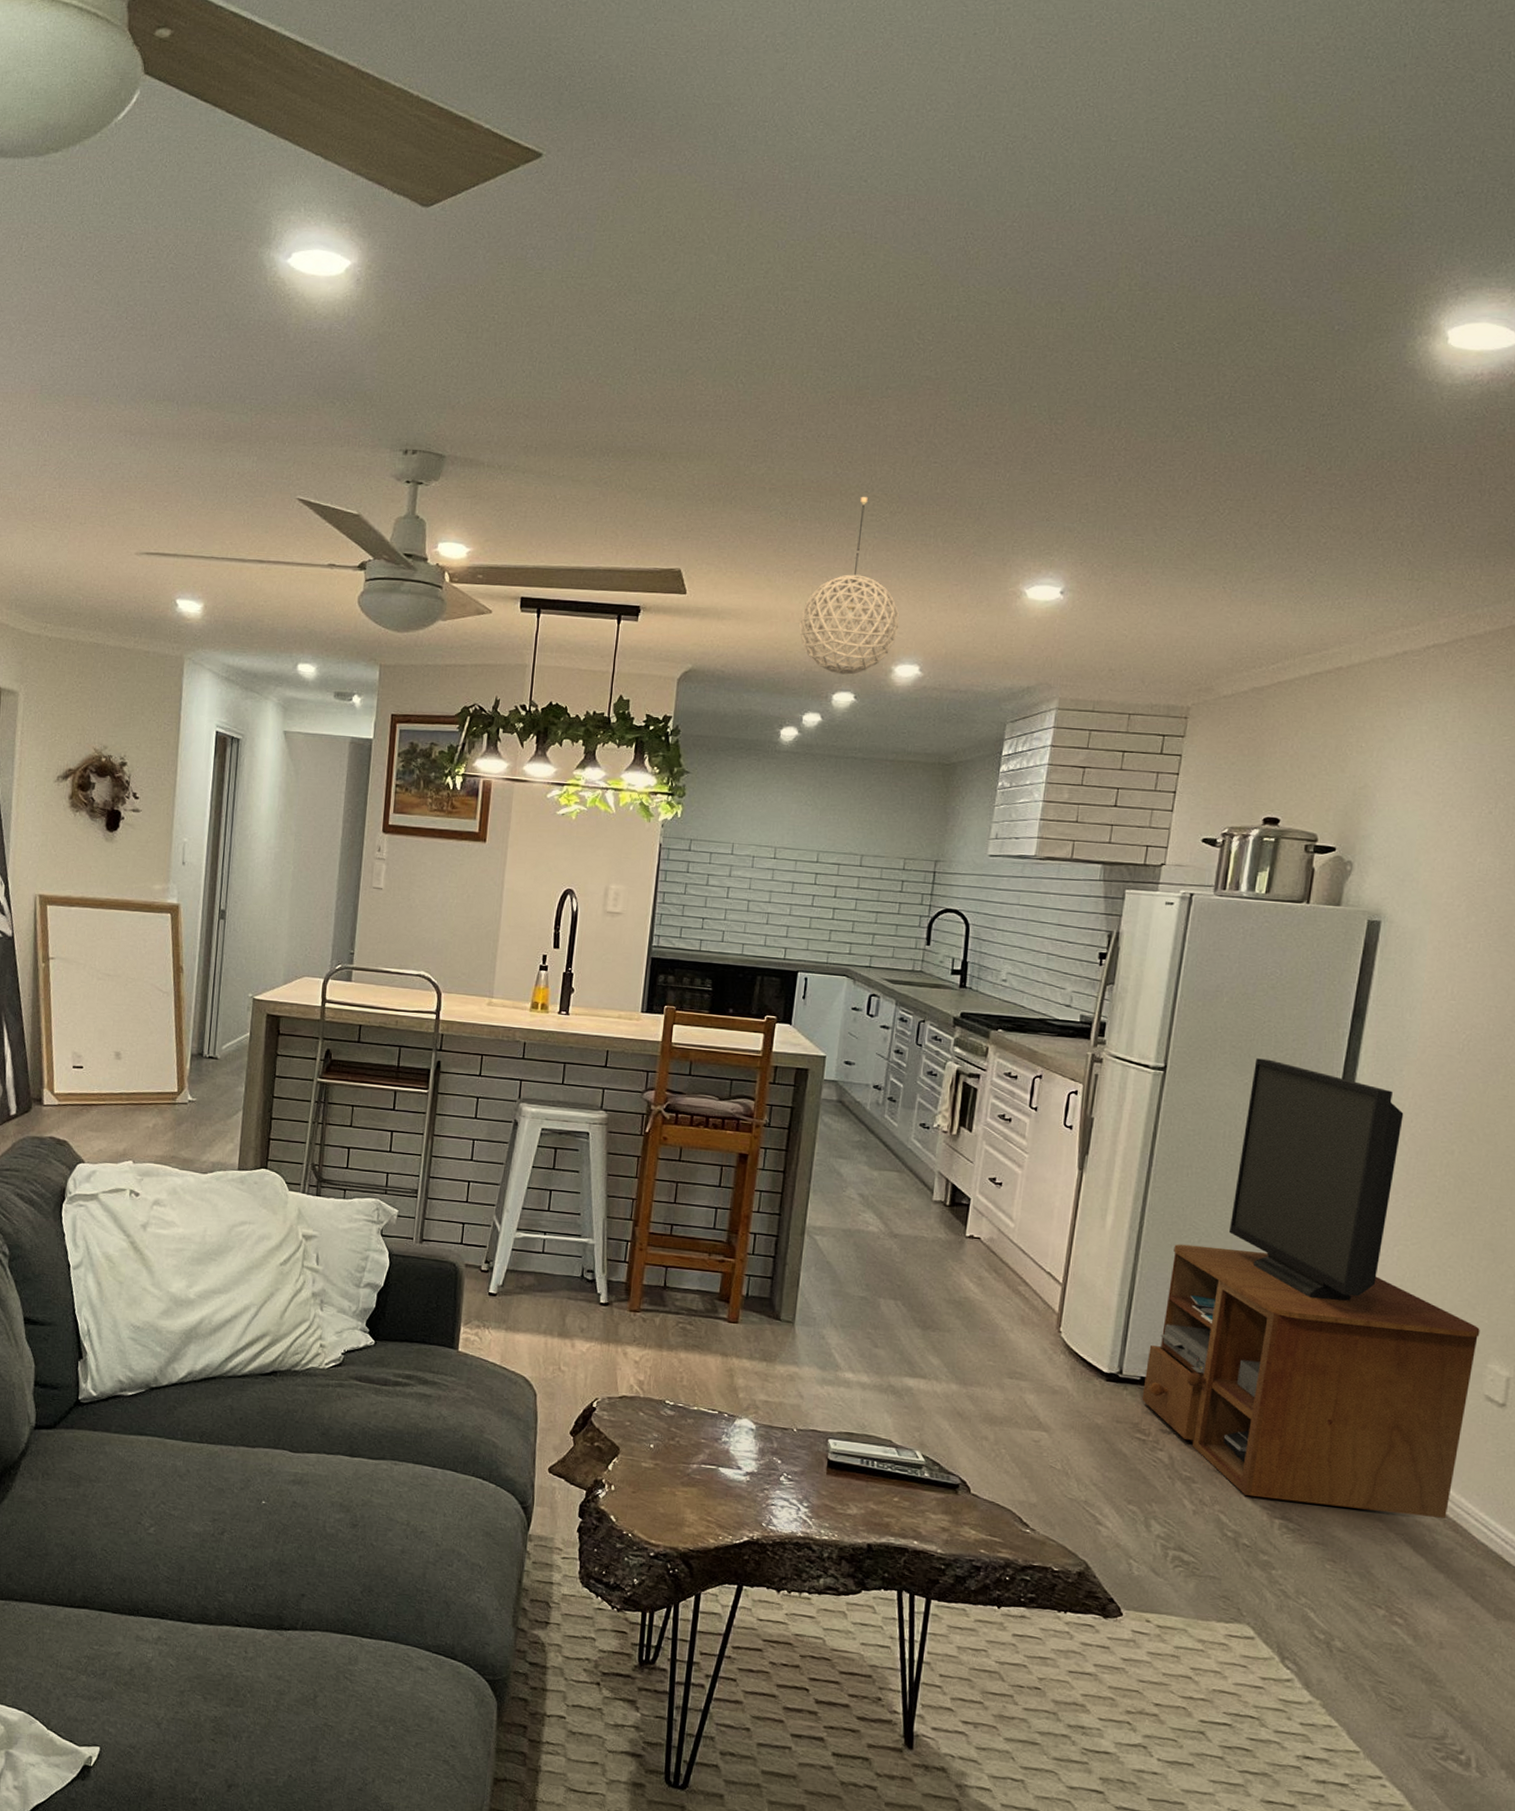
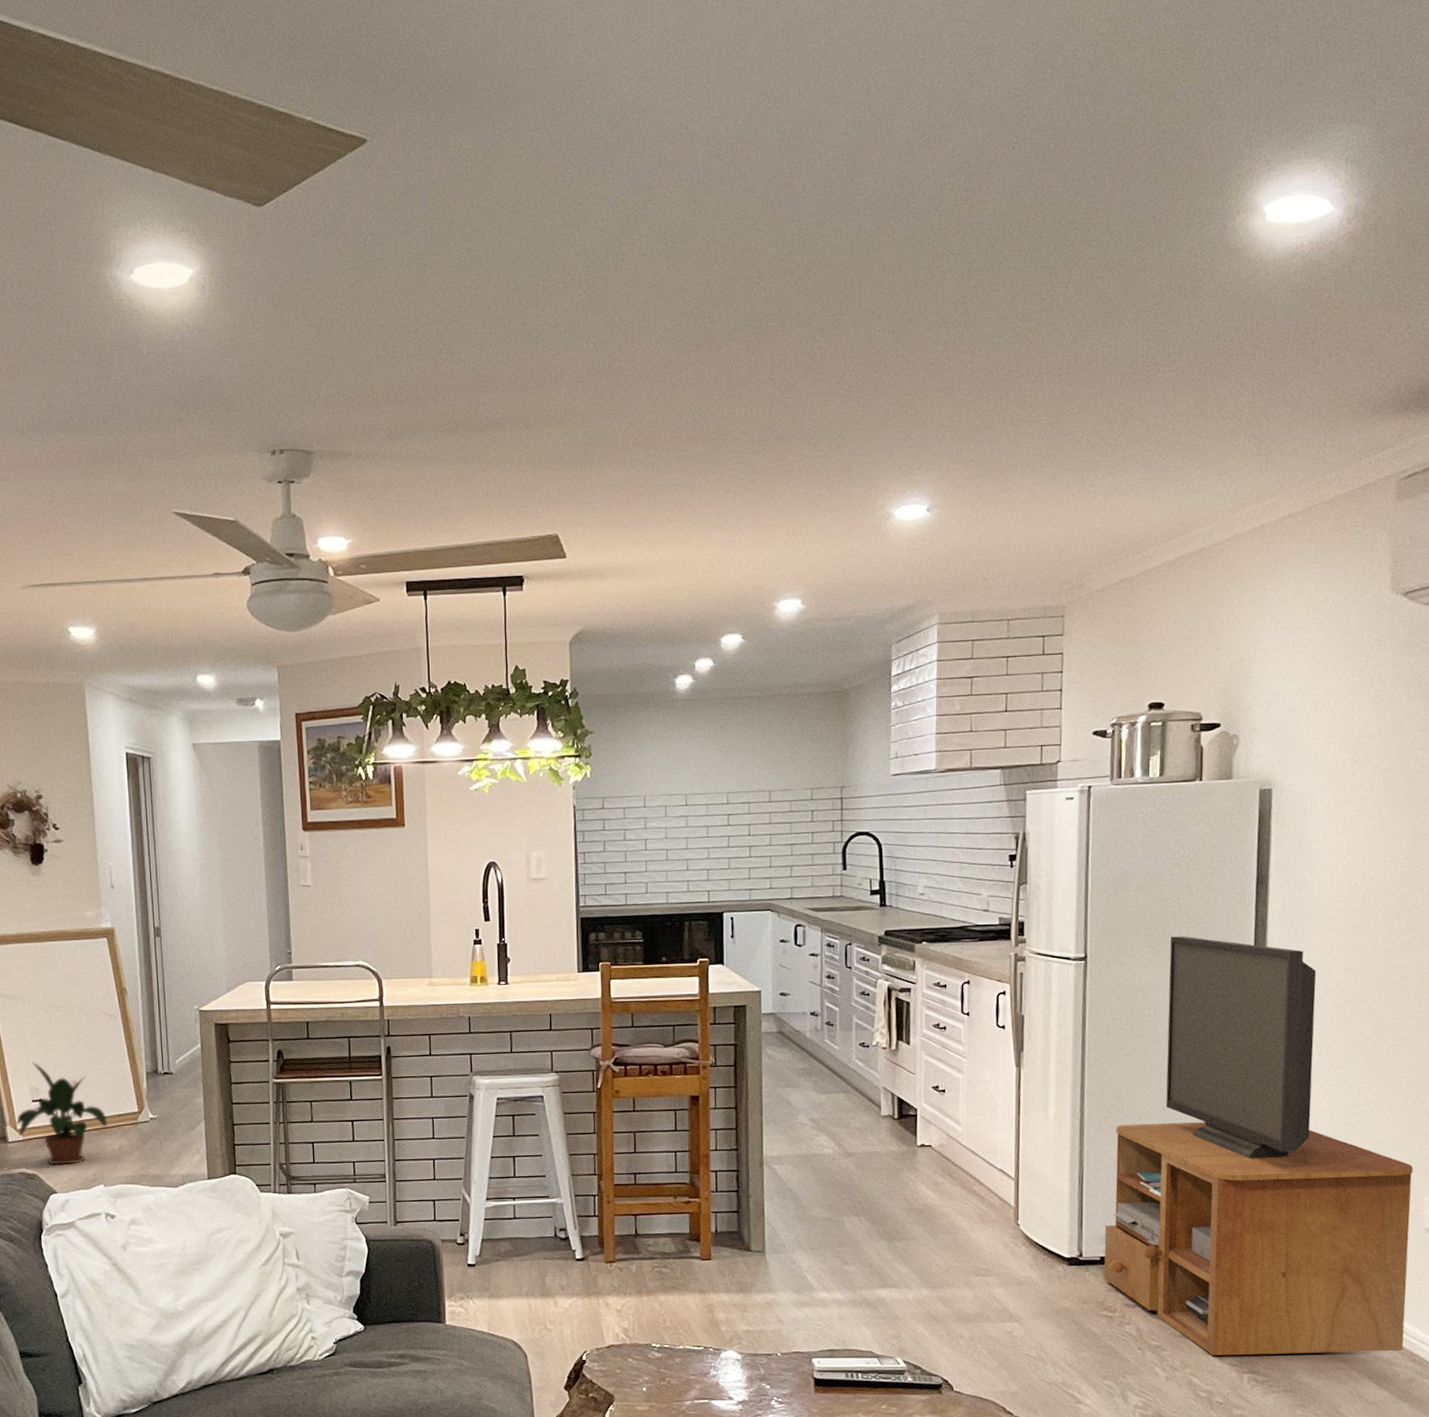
potted plant: none [54,1028,146,1136] -> present [16,1062,108,1165]
pendant light: present [799,496,900,675] -> none [680,439,776,618]

